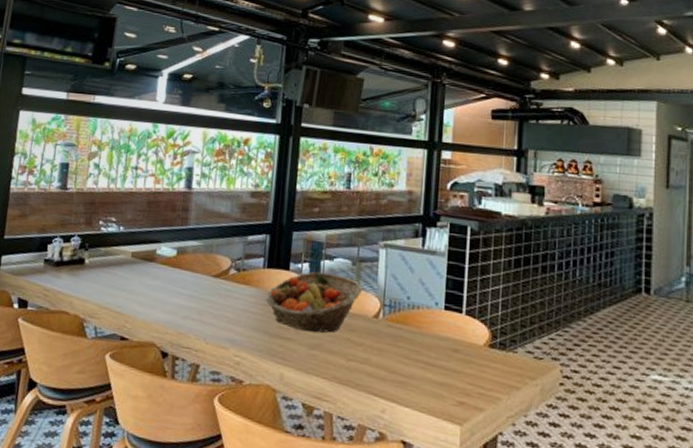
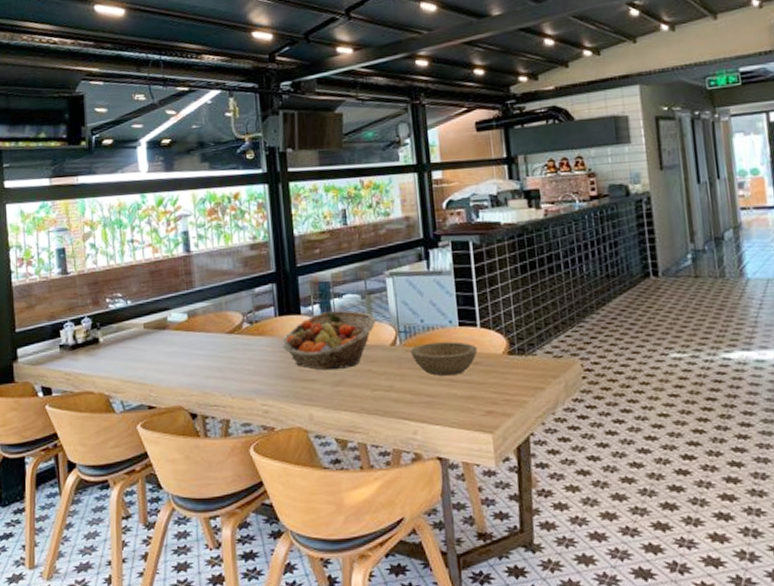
bowl: none [391,321,459,359] -> present [410,341,478,376]

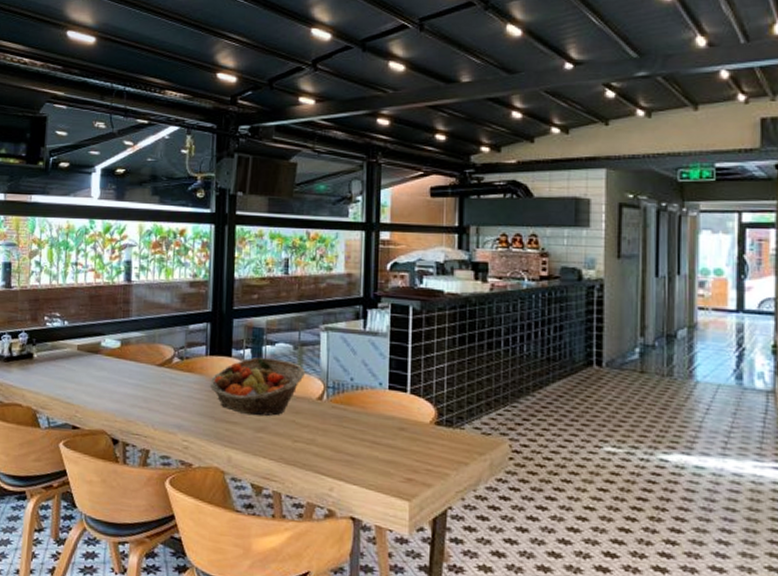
bowl: present [410,341,478,376] -> none [336,402,405,438]

